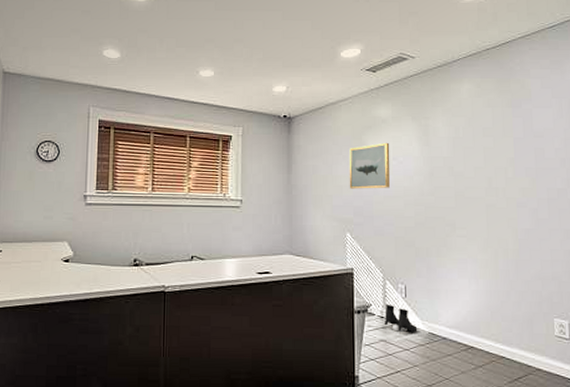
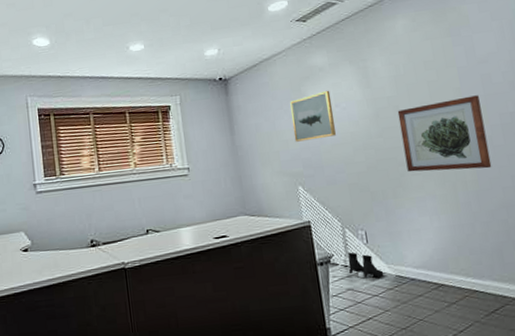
wall art: none [451,167,534,240] -> present [397,95,492,172]

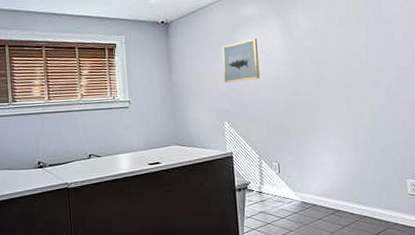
boots: present [348,252,384,279] -> none [262,180,291,203]
wall art: present [397,95,492,172] -> none [313,50,387,114]

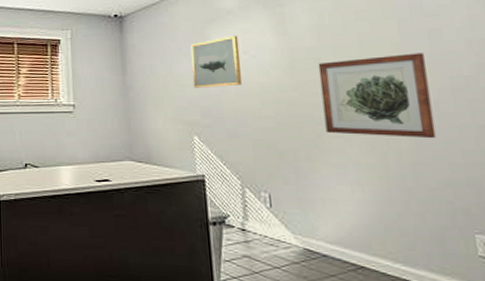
wall art: none [313,50,387,114] -> present [318,53,437,139]

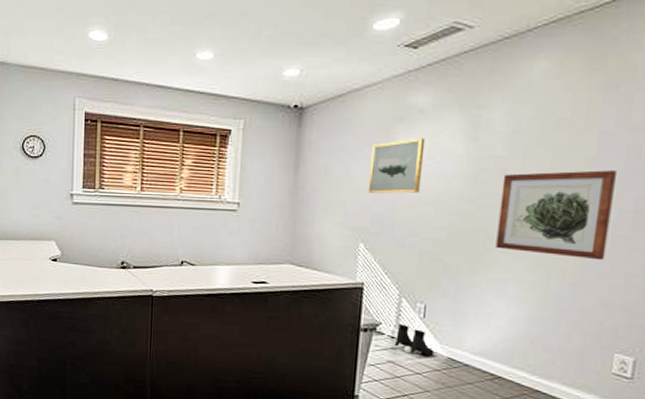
boots: none [246,214,289,248] -> present [394,323,435,356]

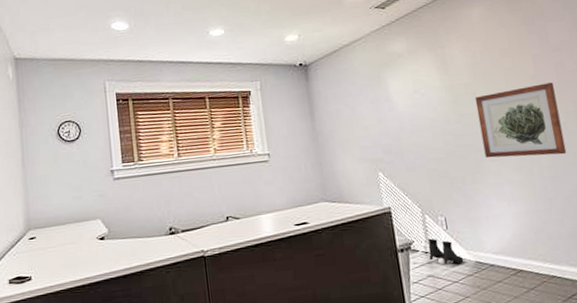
wall art: present [368,137,426,194] -> none [370,76,415,128]

